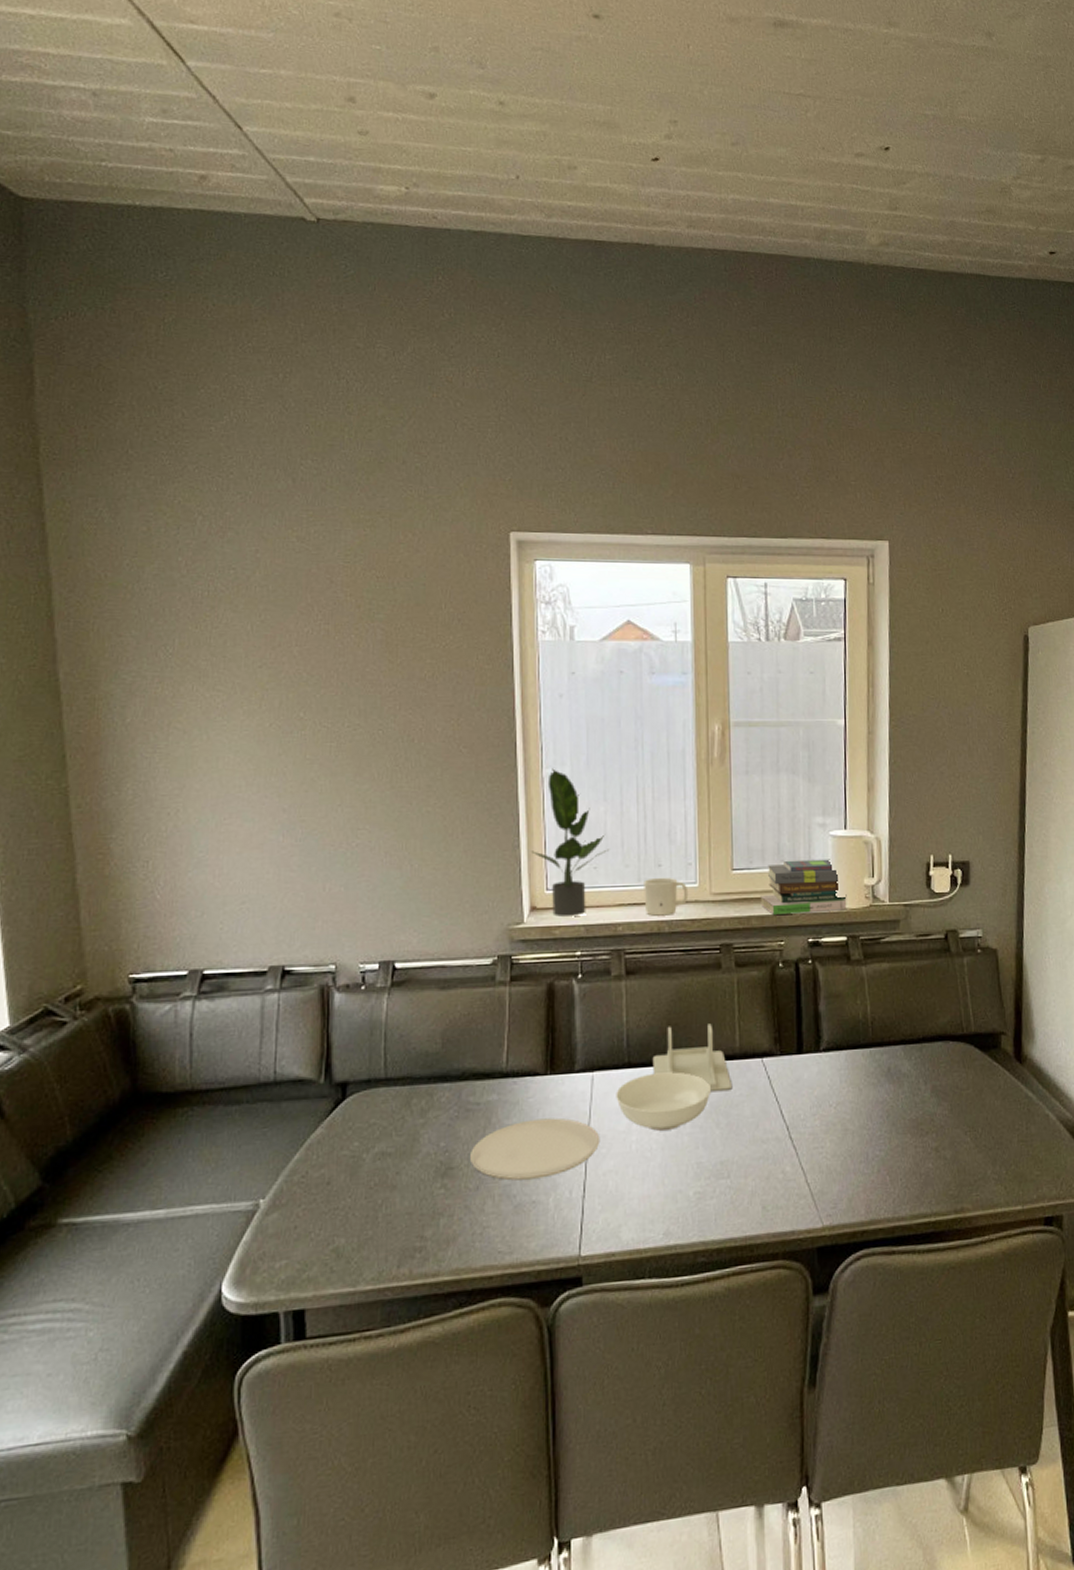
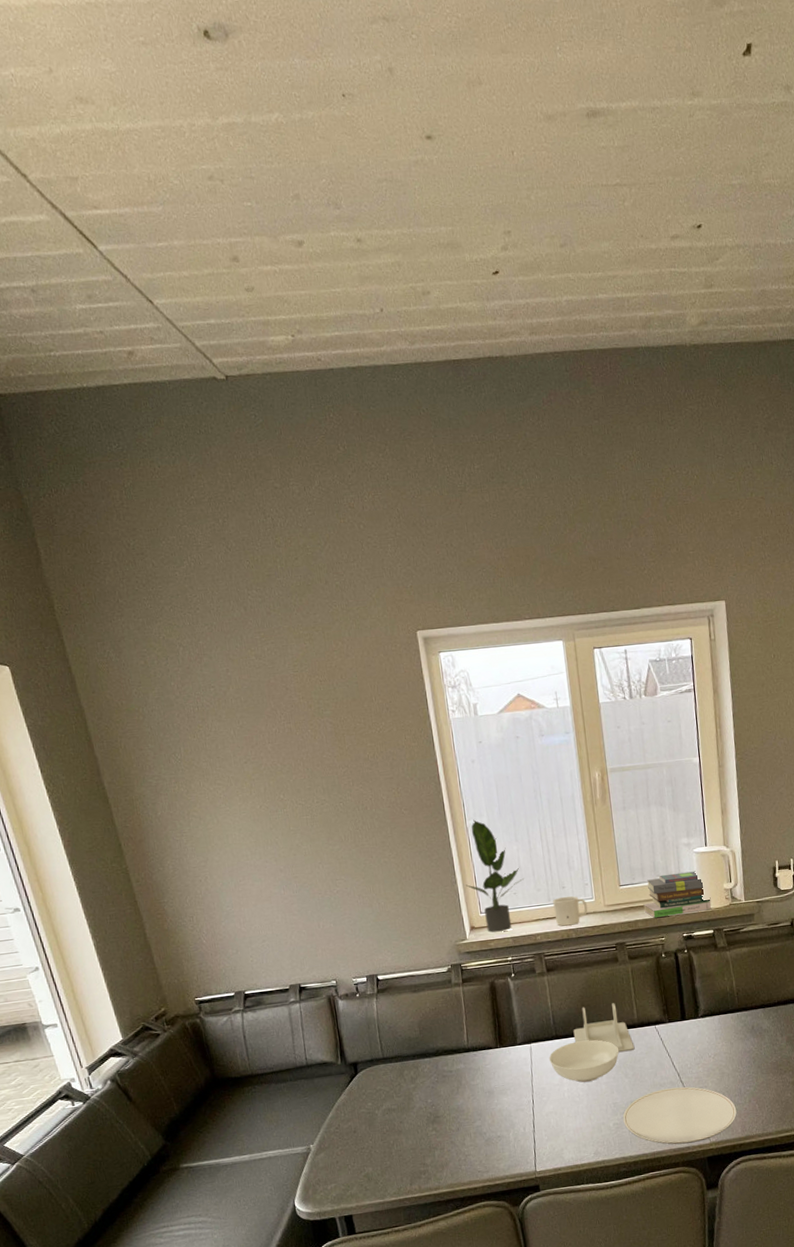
plate: present [470,1117,601,1181] -> none [450,1077,542,1123]
plate: none [708,1145,860,1227] -> present [623,1086,737,1145]

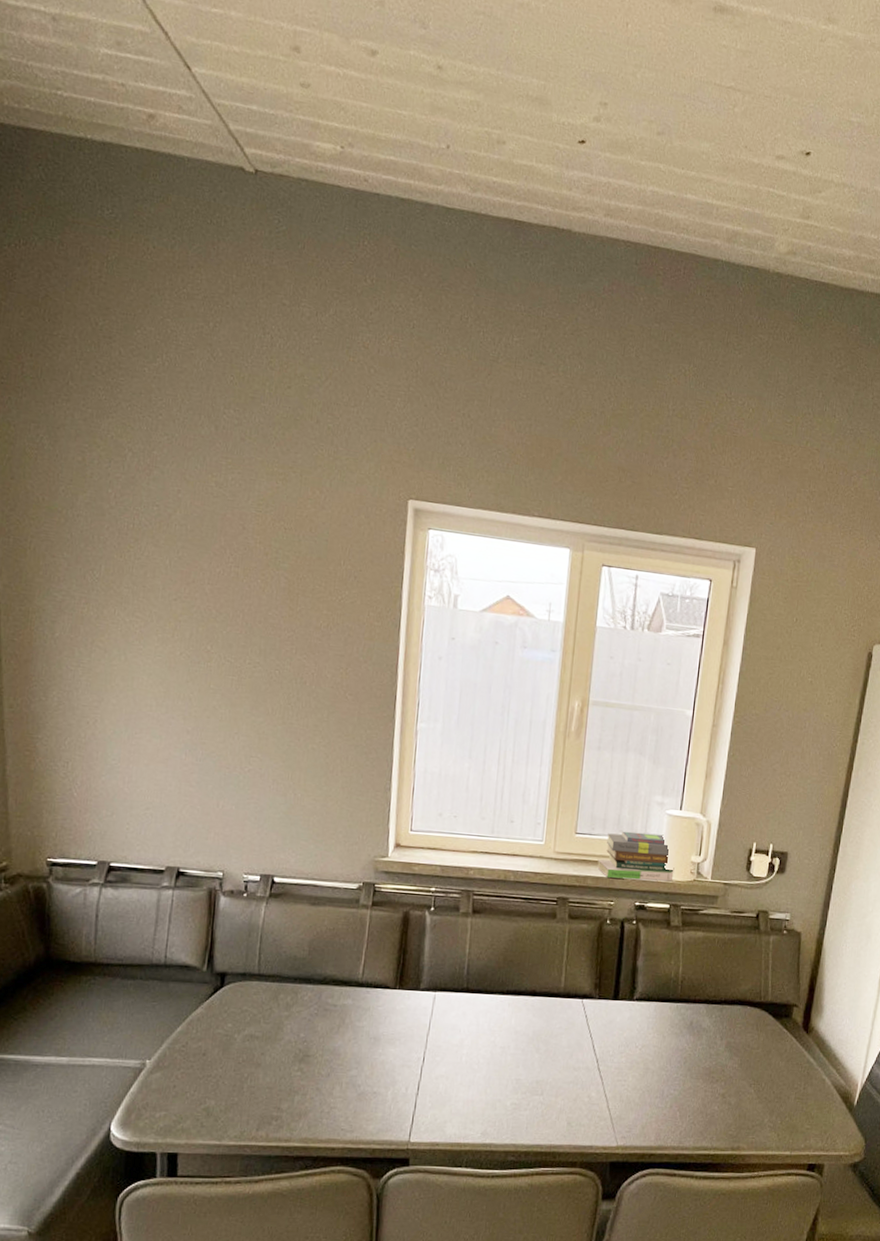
potted plant: present [465,820,525,933] -> none [400,723,470,858]
bowl: present [549,1039,620,1083] -> none [453,999,536,1049]
mug: present [553,896,588,926] -> none [495,831,535,866]
napkin holder: present [573,1003,635,1052] -> none [487,961,554,1022]
plate: present [623,1086,737,1145] -> none [523,1074,654,1142]

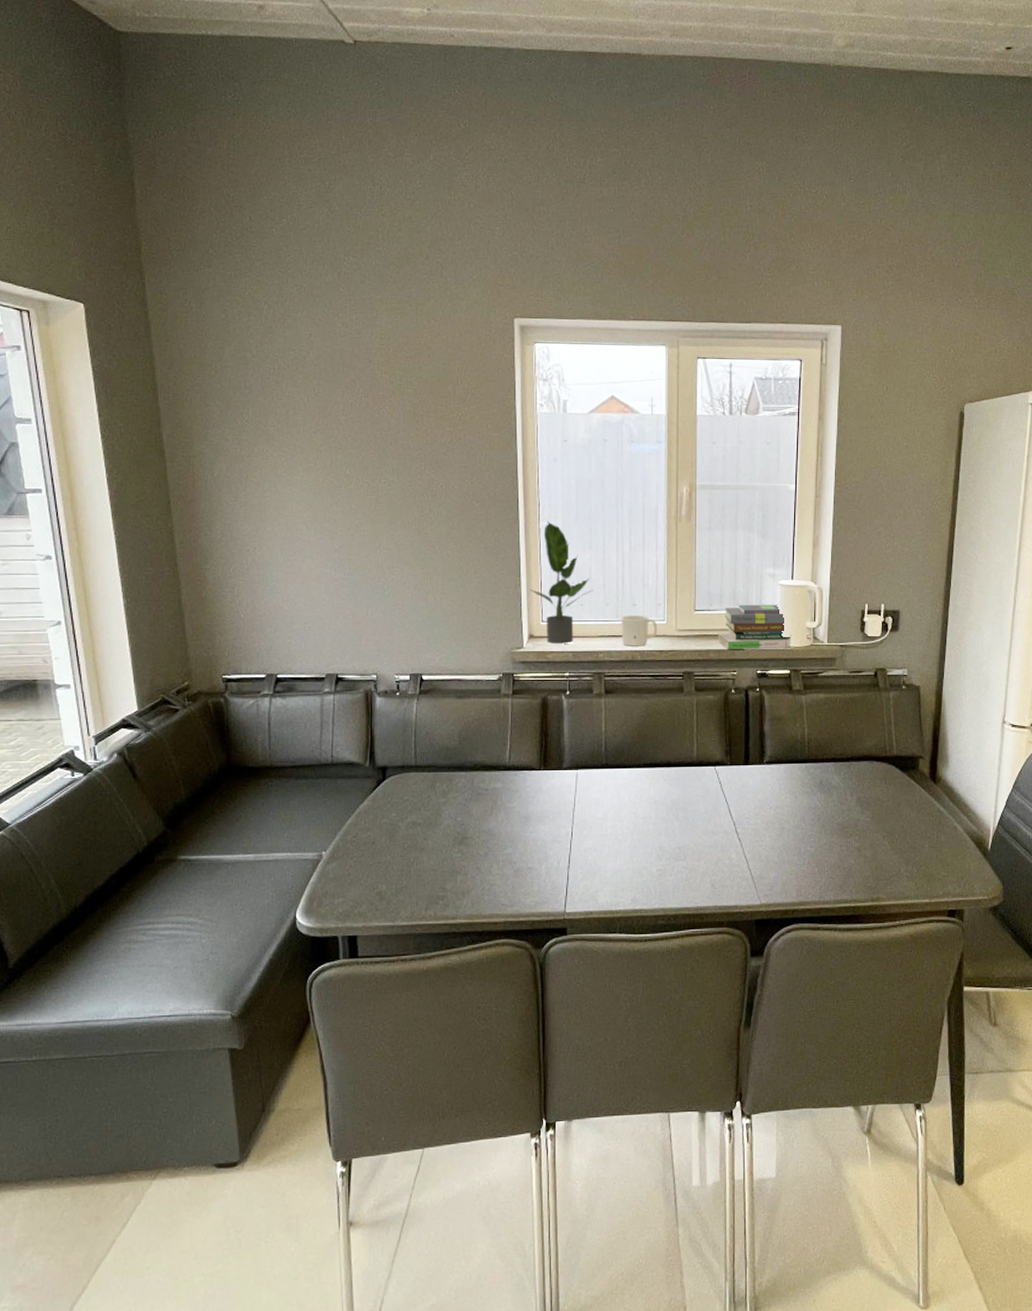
potted plant: none [400,723,470,858] -> present [529,521,594,645]
mug: none [495,831,535,866] -> present [621,614,658,646]

